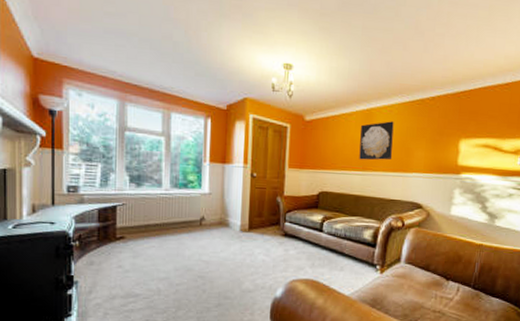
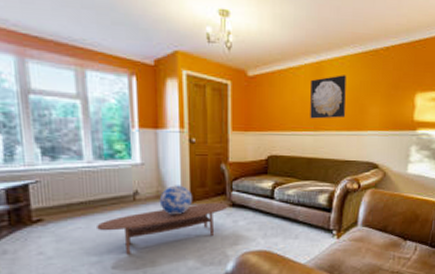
coffee table: none [167,232,281,274] -> present [97,203,228,255]
decorative globe: none [221,213,251,241] -> present [159,185,193,215]

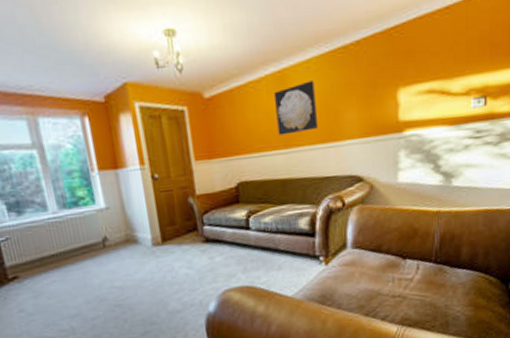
coffee table: present [97,203,228,255] -> none [71,240,202,304]
decorative globe: present [159,185,193,215] -> none [129,225,165,259]

